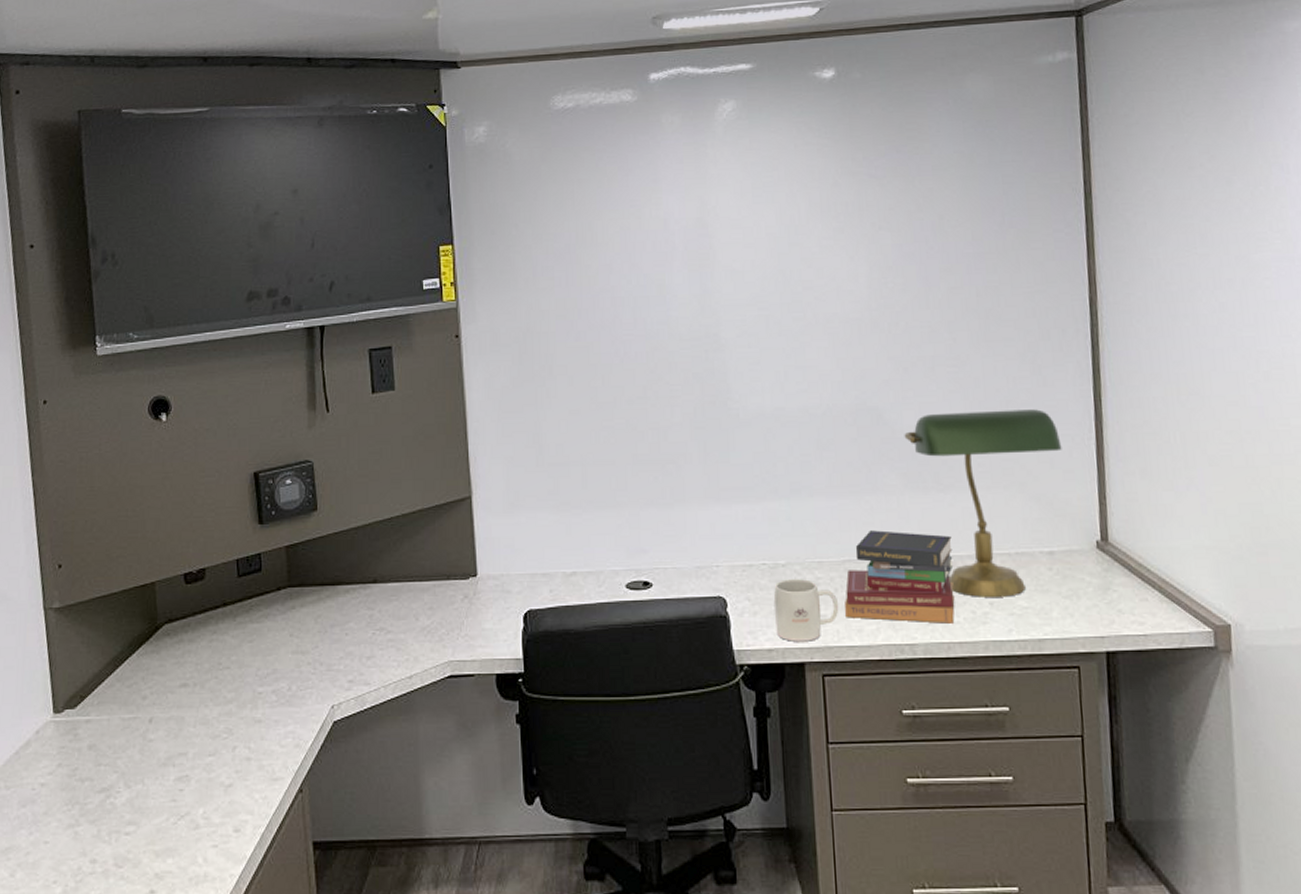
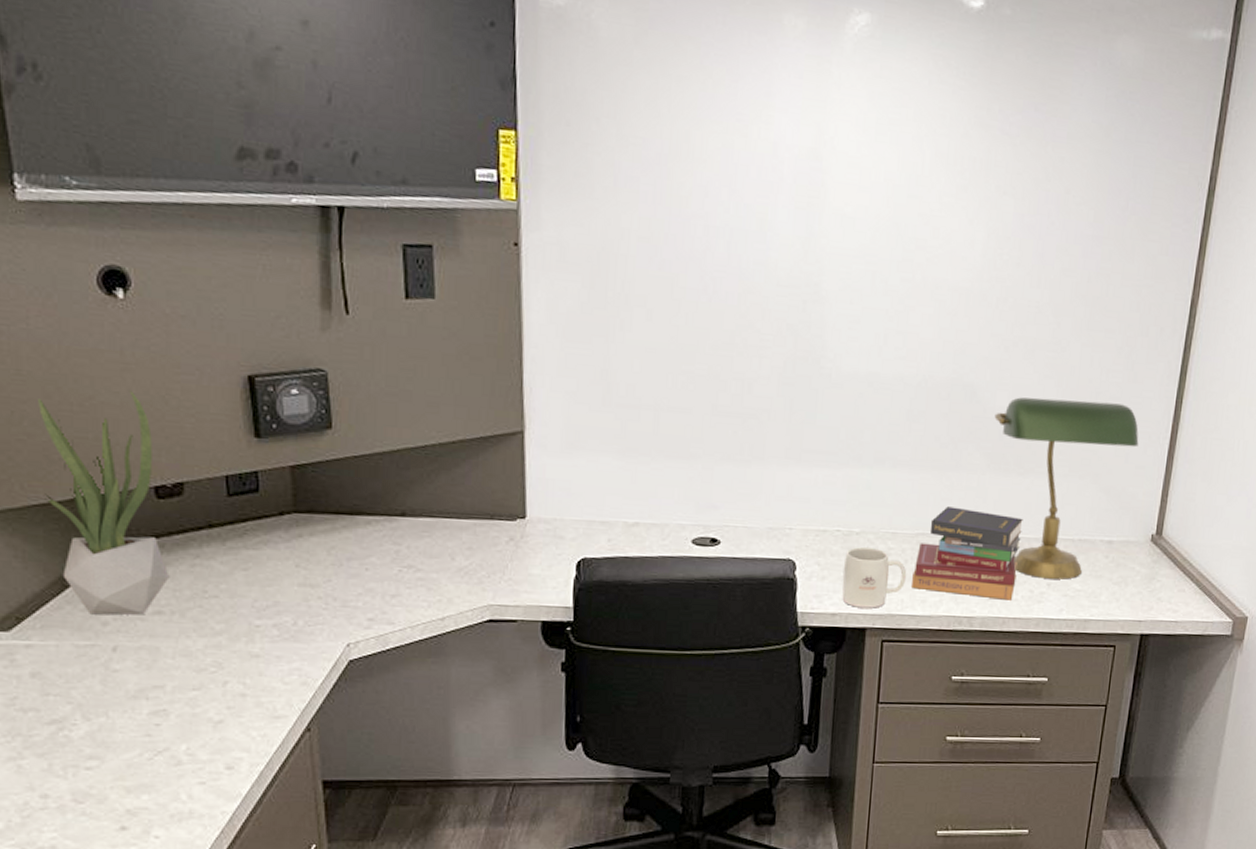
potted plant: none [104,495,193,690] -> present [38,391,170,616]

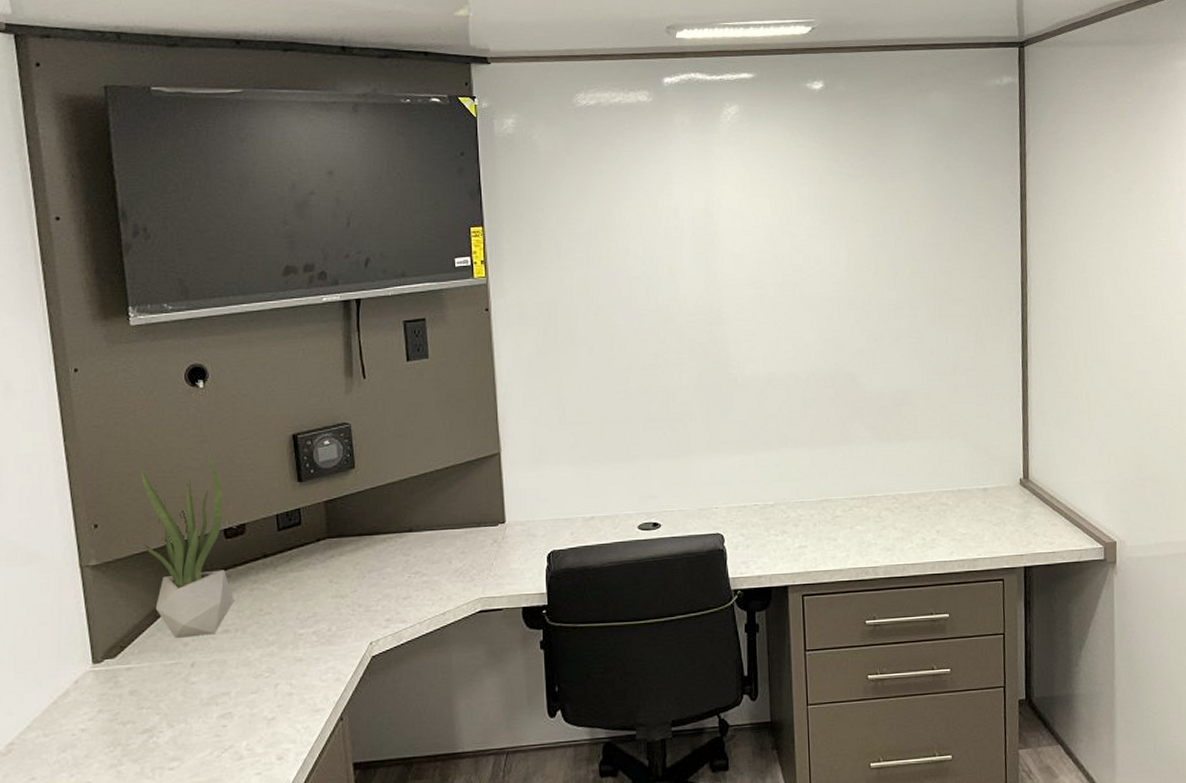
mug: present [842,547,907,609] -> none [763,517,817,569]
books: present [912,506,1023,600] -> none [822,474,910,549]
desk lamp: present [994,397,1139,580] -> none [873,373,996,527]

